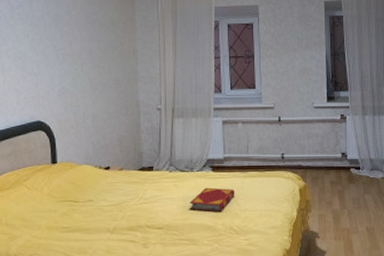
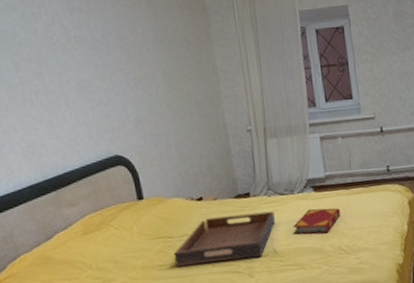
serving tray: none [77,186,173,231] -> present [173,211,275,267]

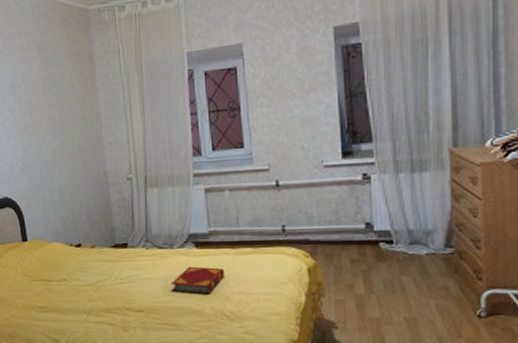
serving tray: present [173,211,275,267] -> none [52,264,152,311]

